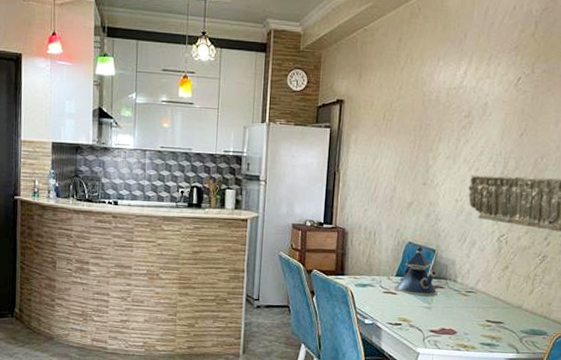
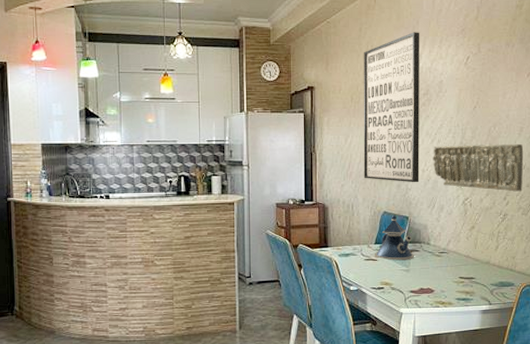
wall art: none [389,46,467,214] -> present [363,32,420,183]

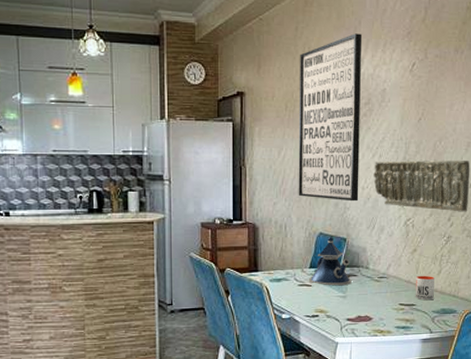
mug: none [474,250,492,274] -> present [415,275,434,301]

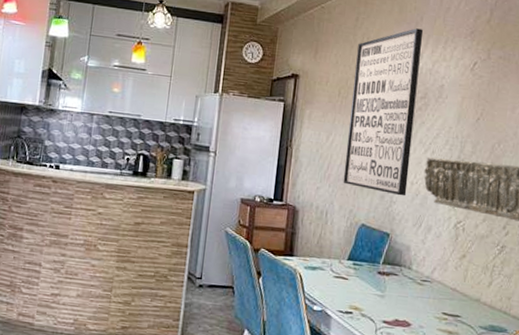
teapot: present [308,237,352,286] -> none [345,230,392,284]
mug: present [415,275,434,301] -> none [460,284,484,314]

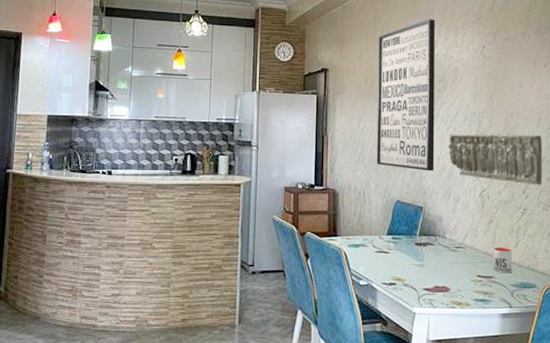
mug: none [460,284,484,314] -> present [492,247,512,273]

